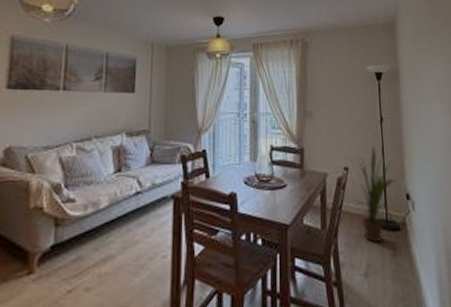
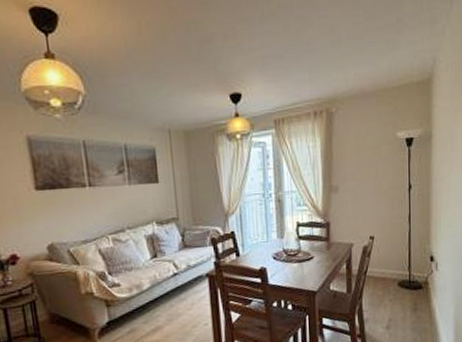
house plant: present [346,146,396,242] -> none [372,214,421,300]

